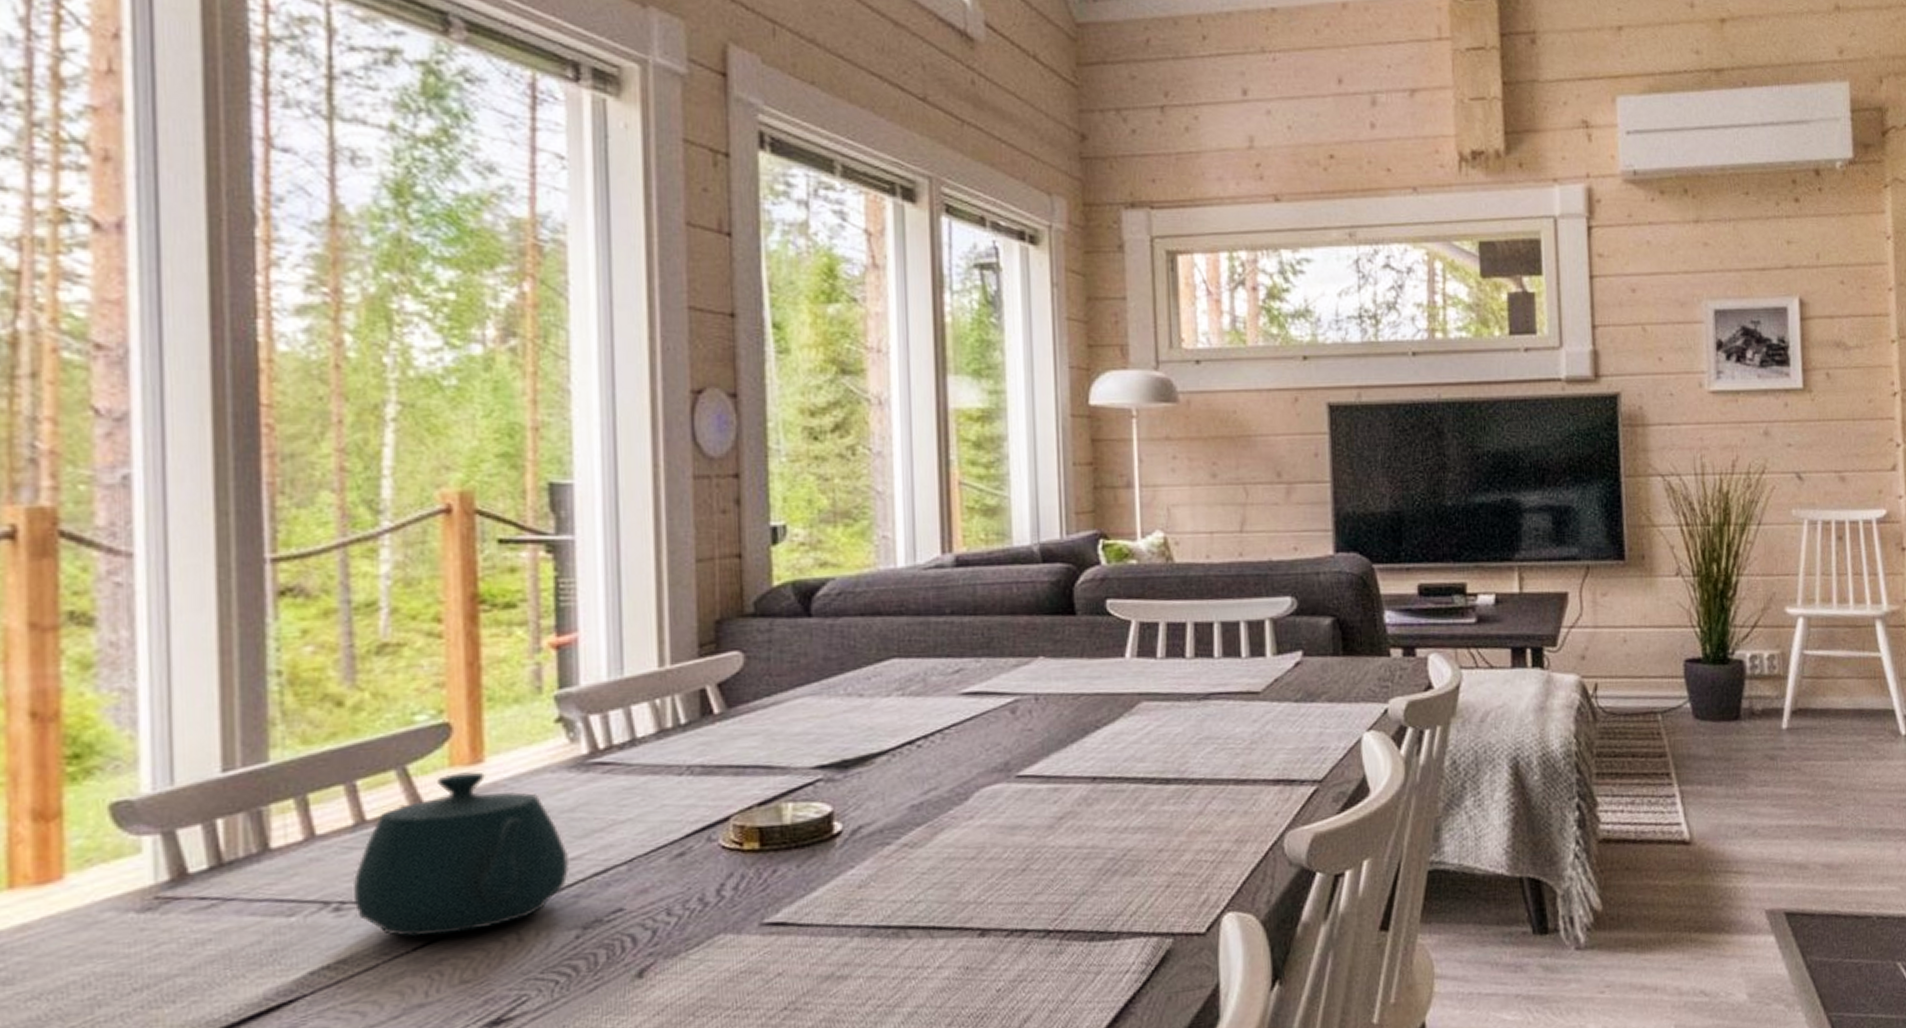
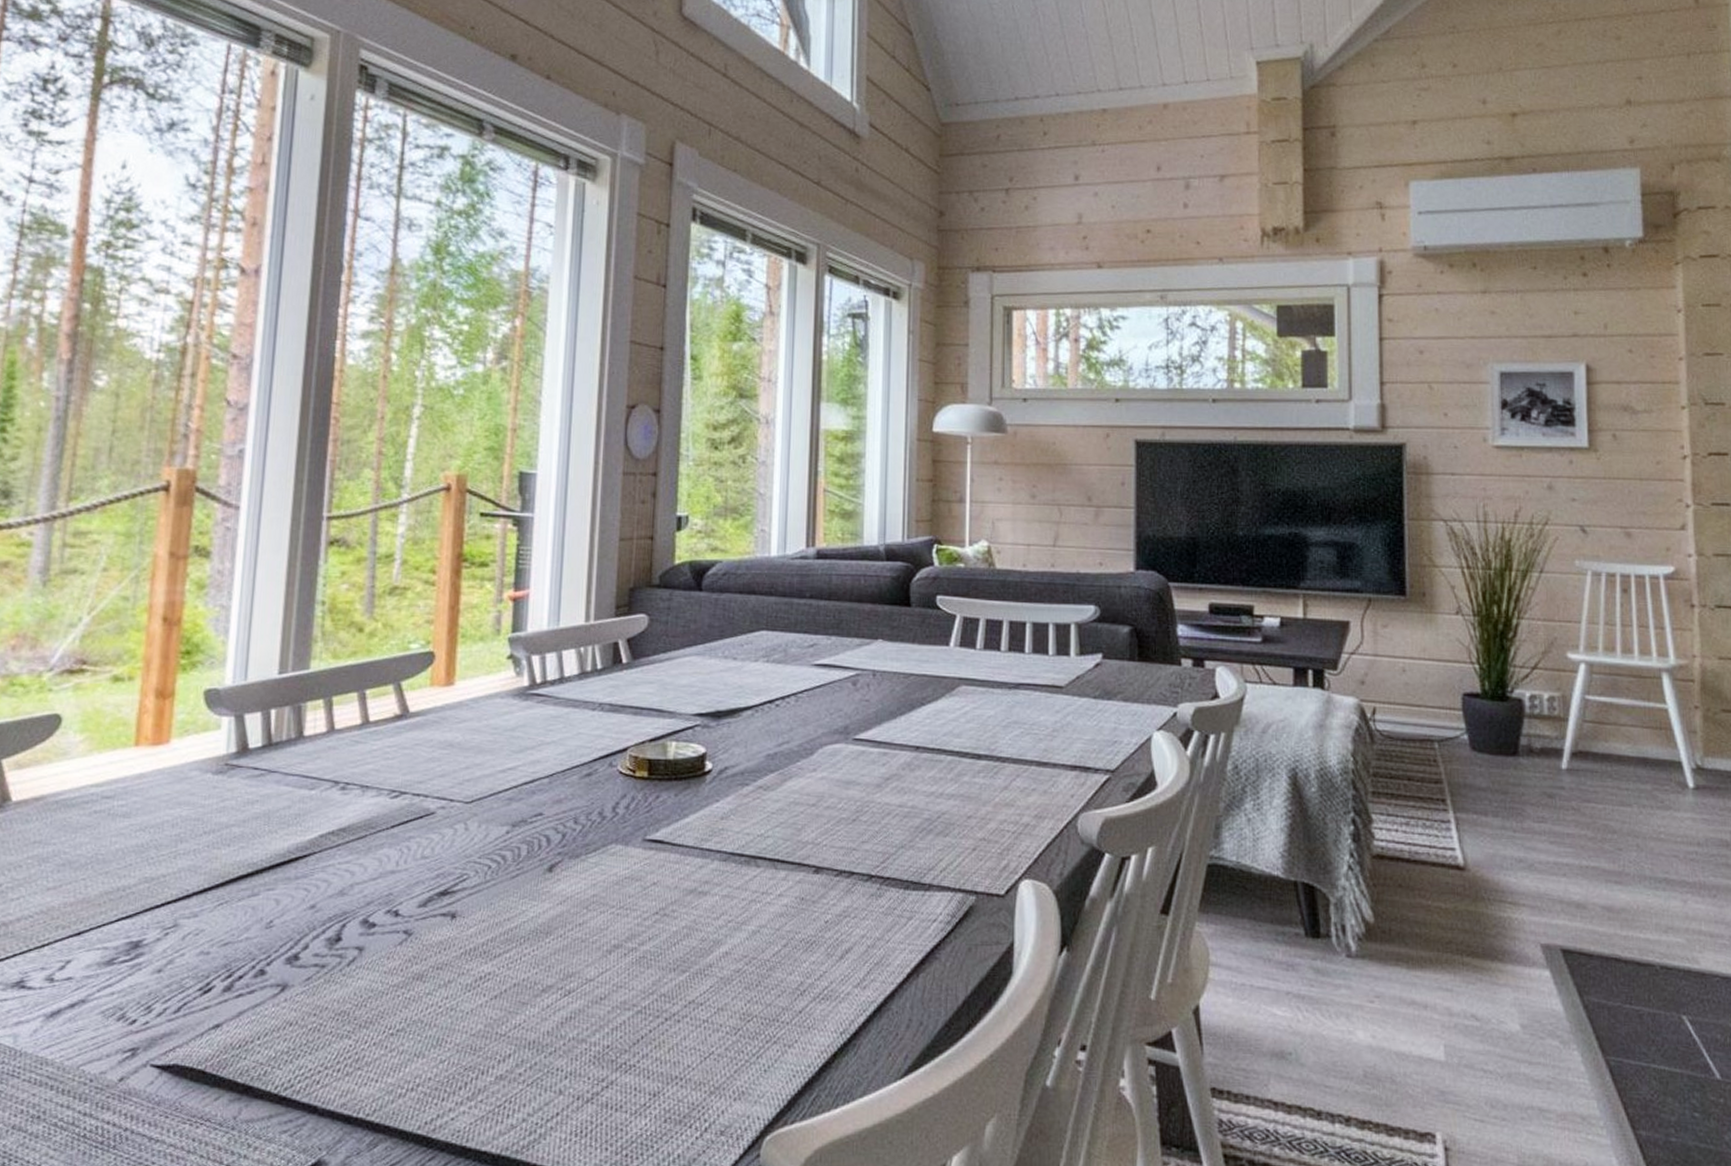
teapot: present [352,771,569,937] -> none [355,691,507,818]

